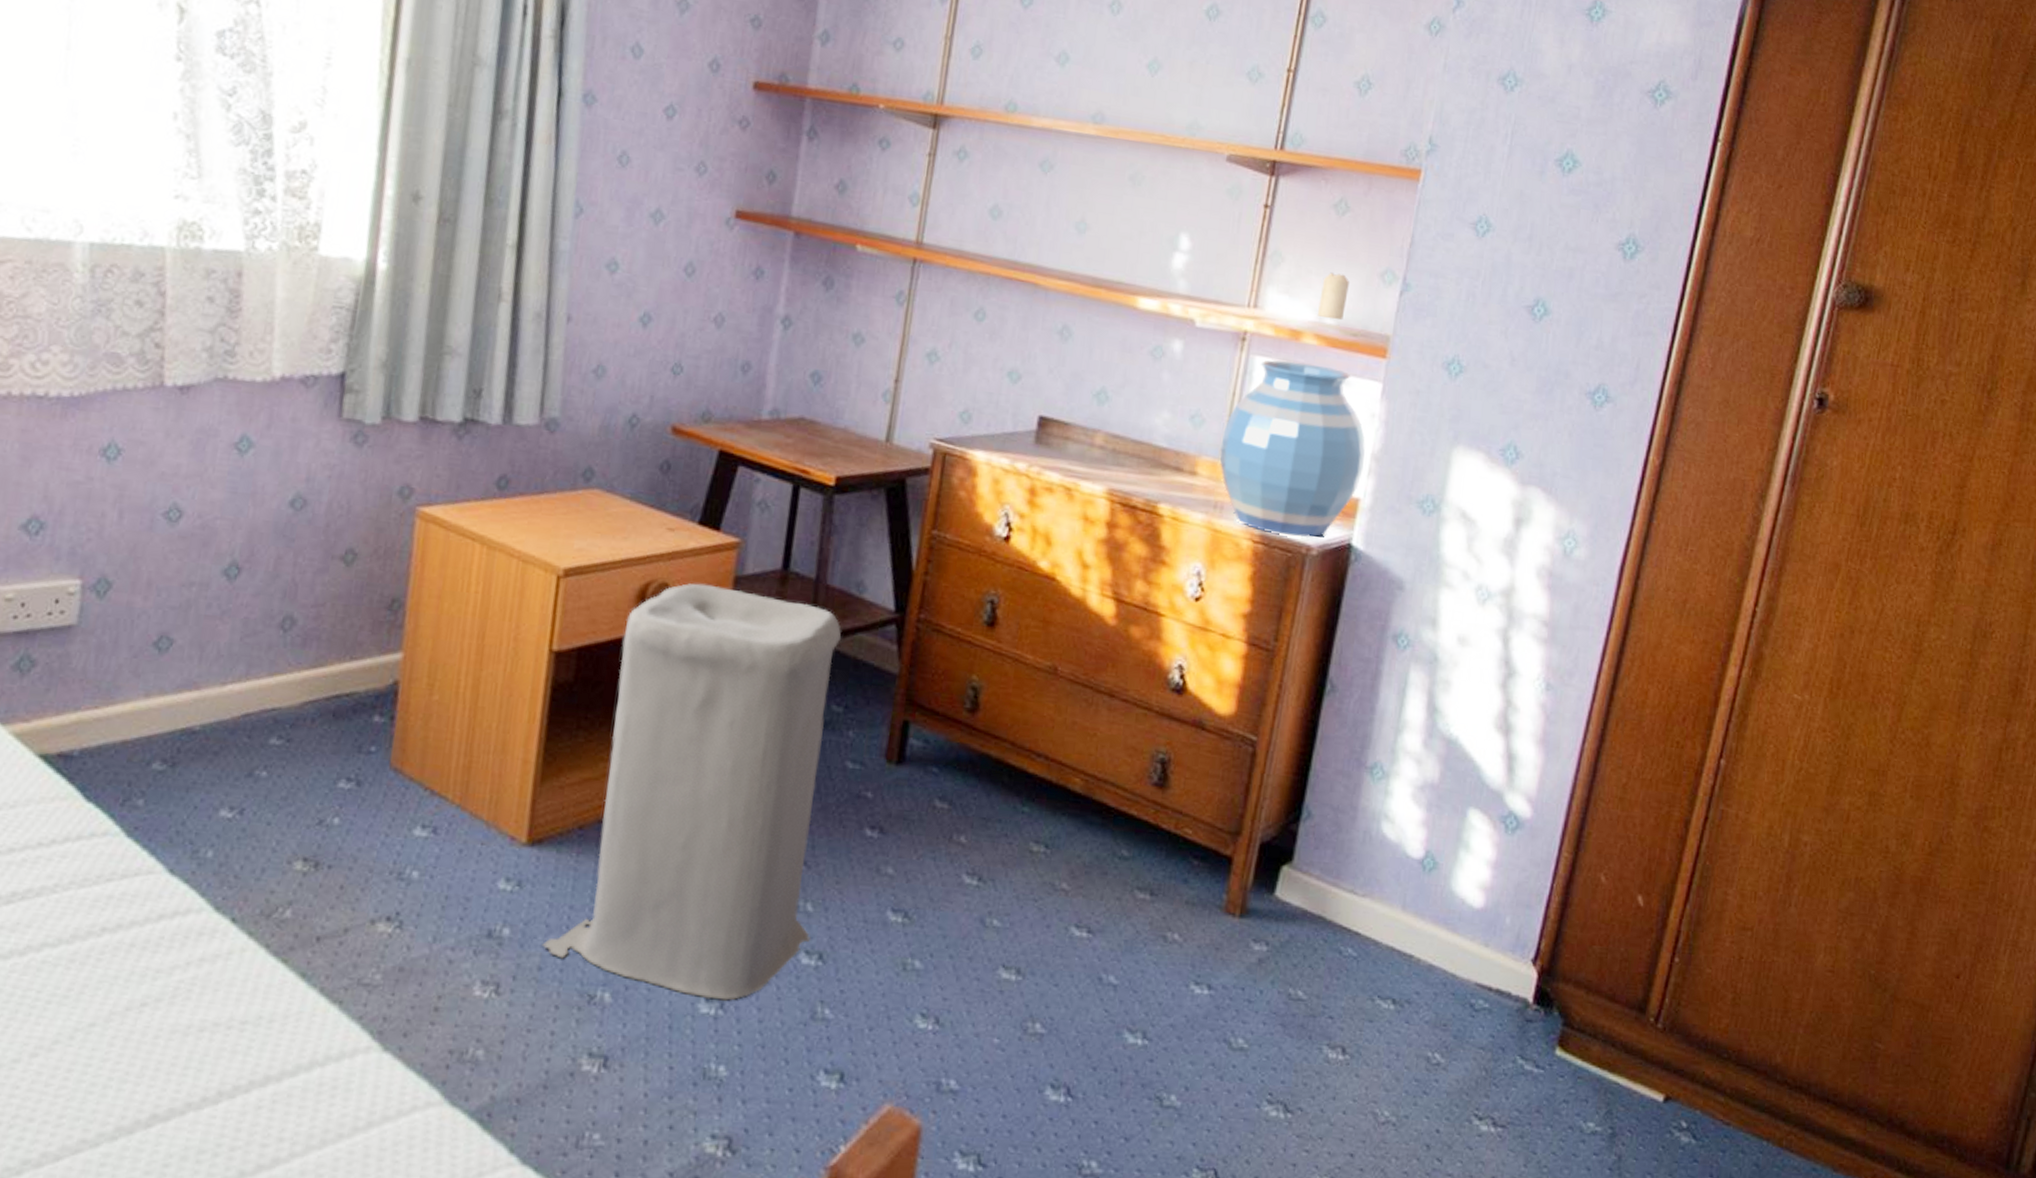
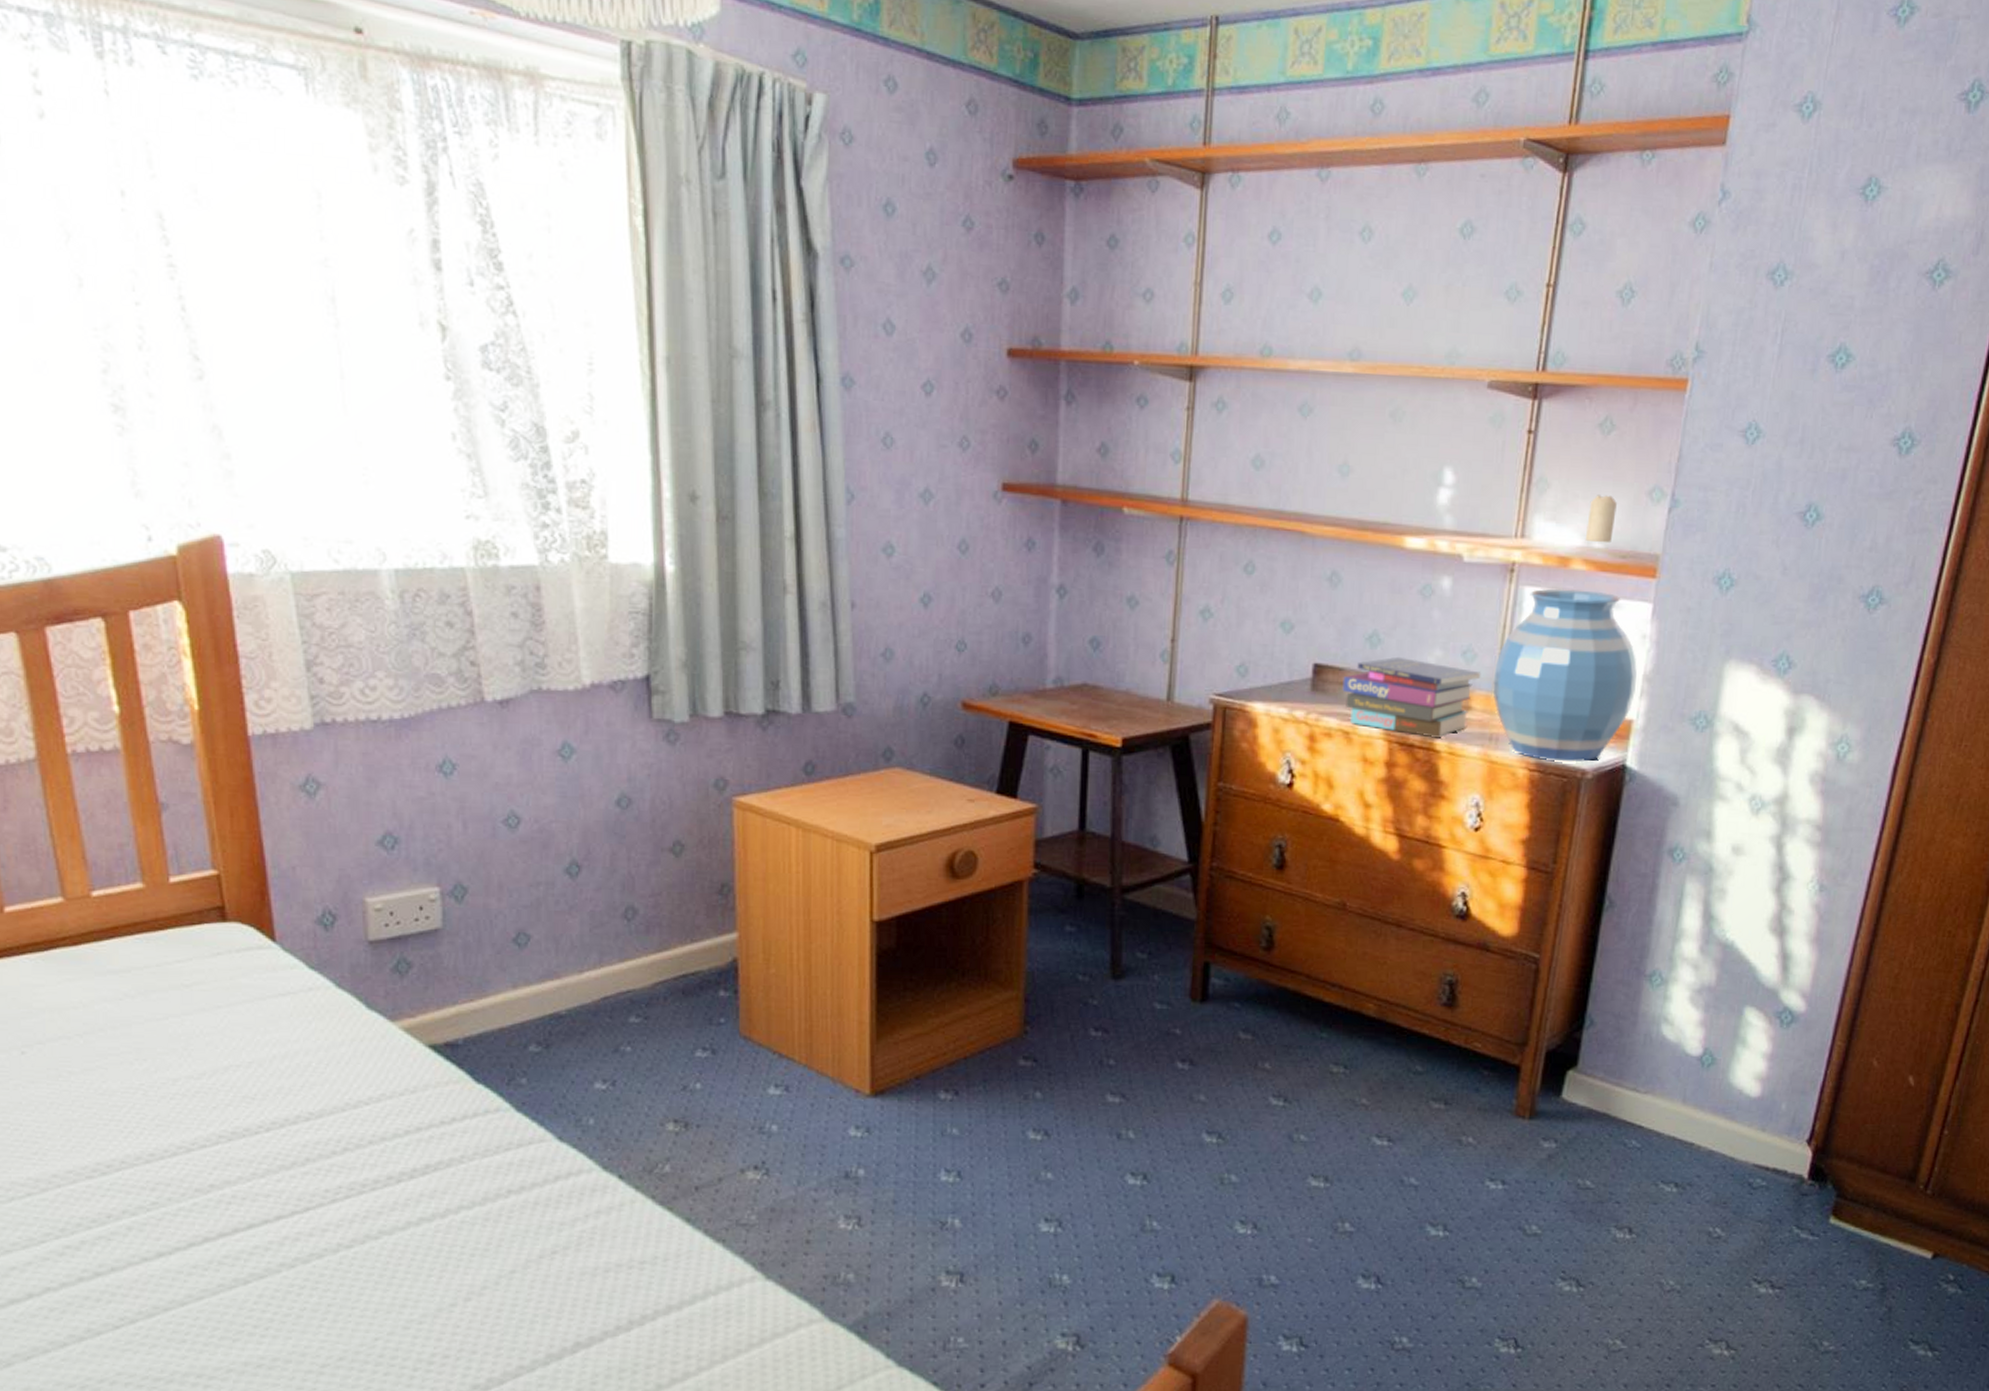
laundry basket: present [541,583,842,1001] -> none [894,849,1140,1220]
books: none [1066,416,1209,502] -> present [1342,657,1481,738]

